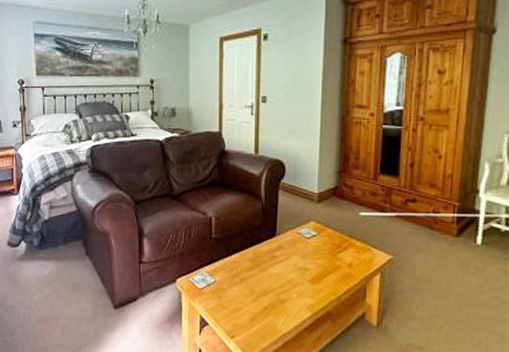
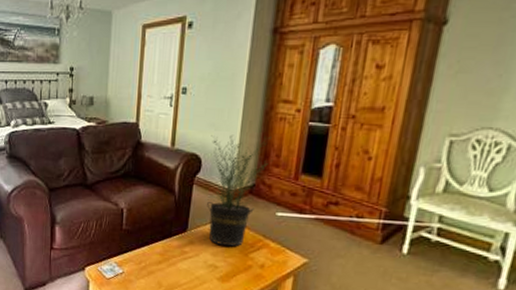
potted plant: none [292,140,353,248] -> present [207,134,273,247]

